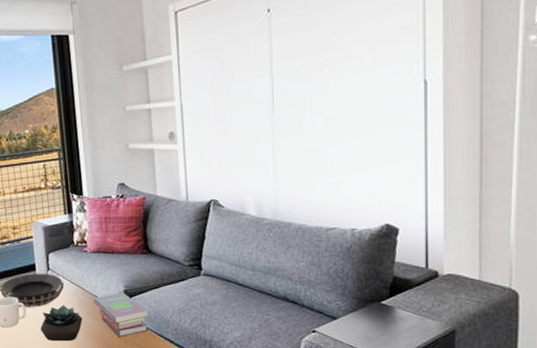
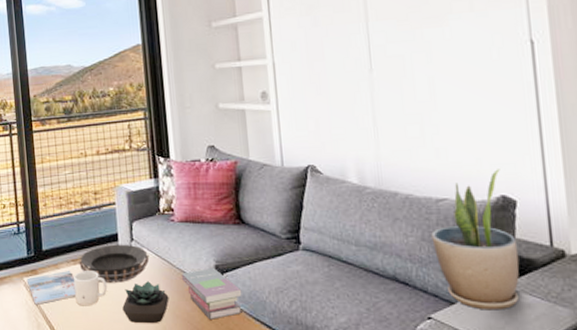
potted plant: none [320,200,397,324] -> present [431,169,520,311]

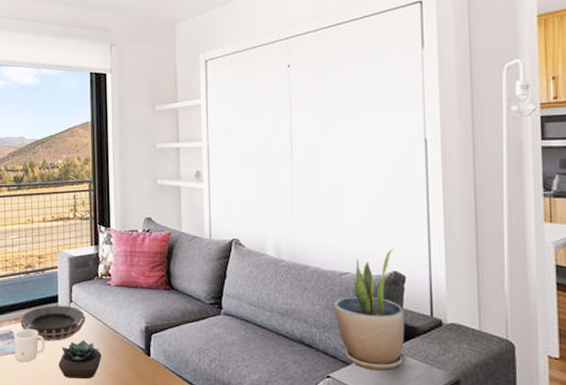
books: present [182,267,242,320] -> none [115,328,168,376]

